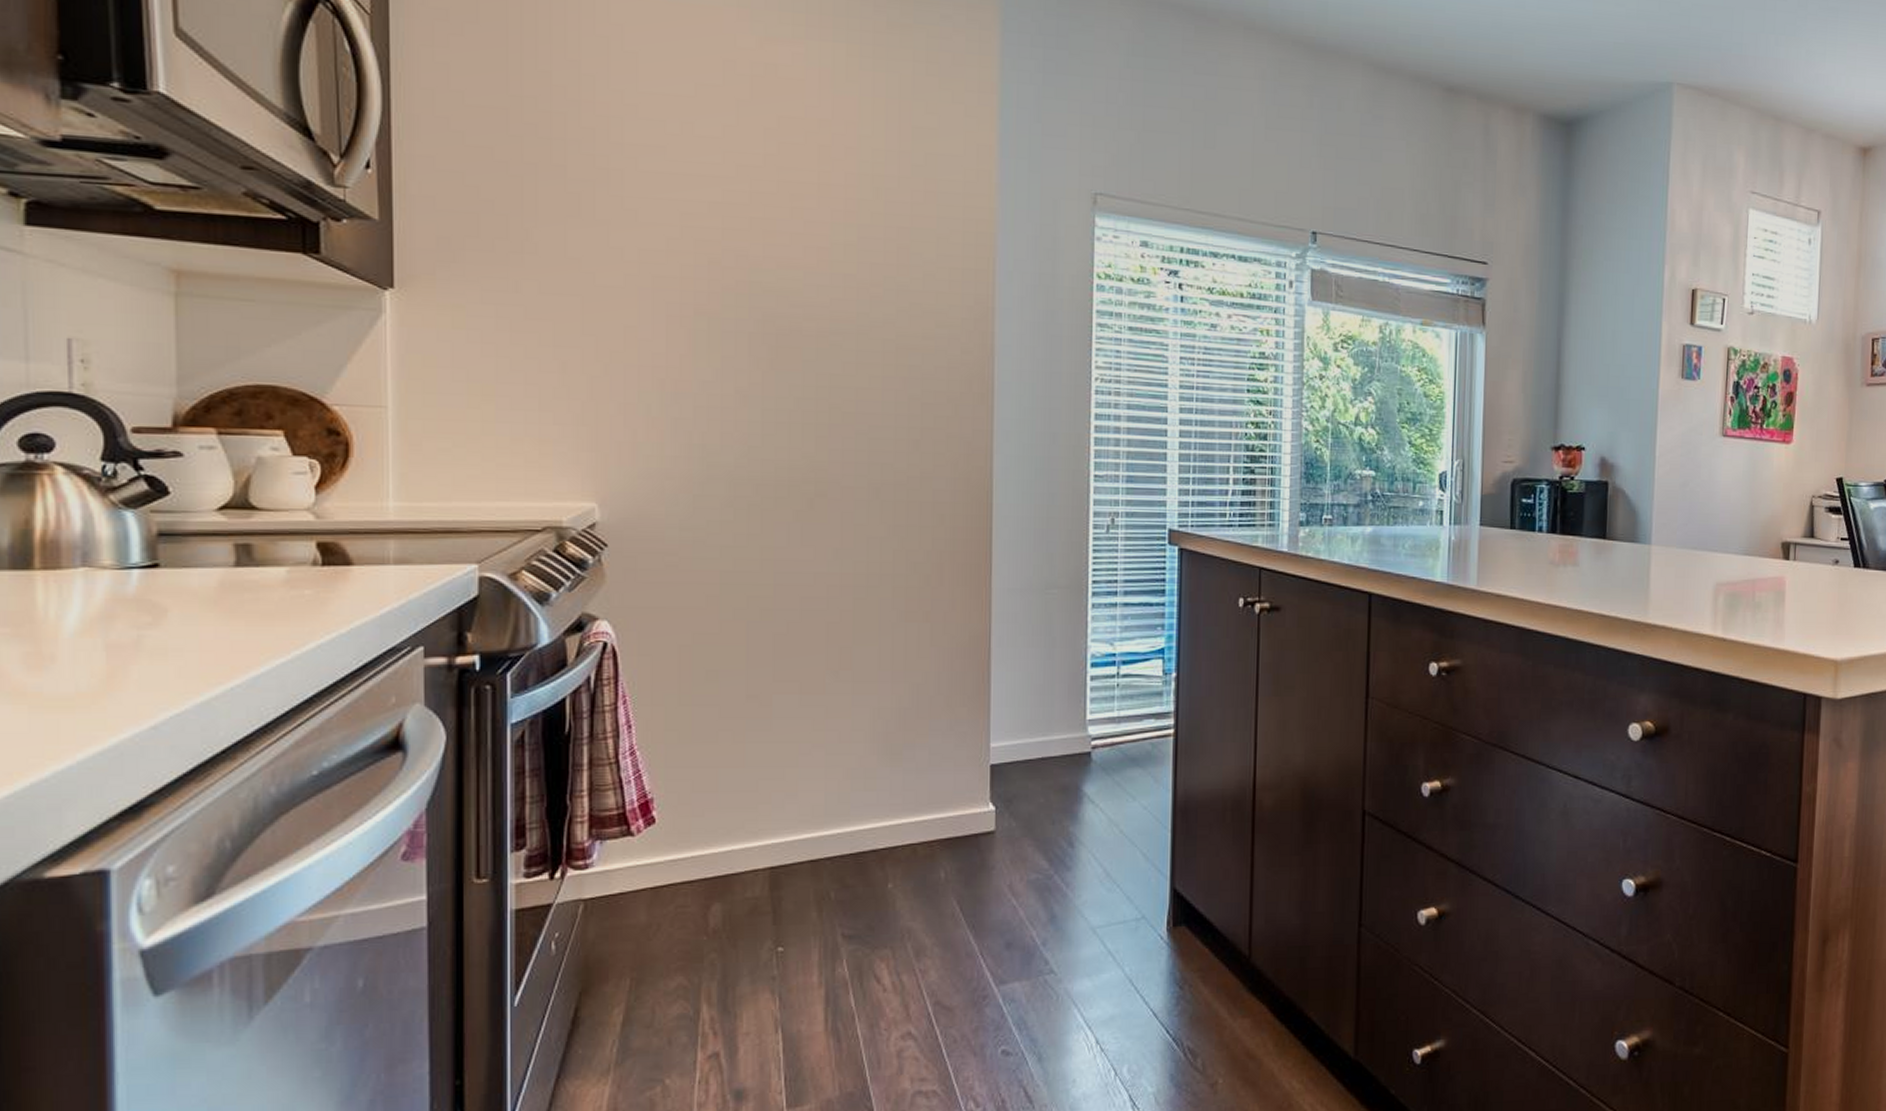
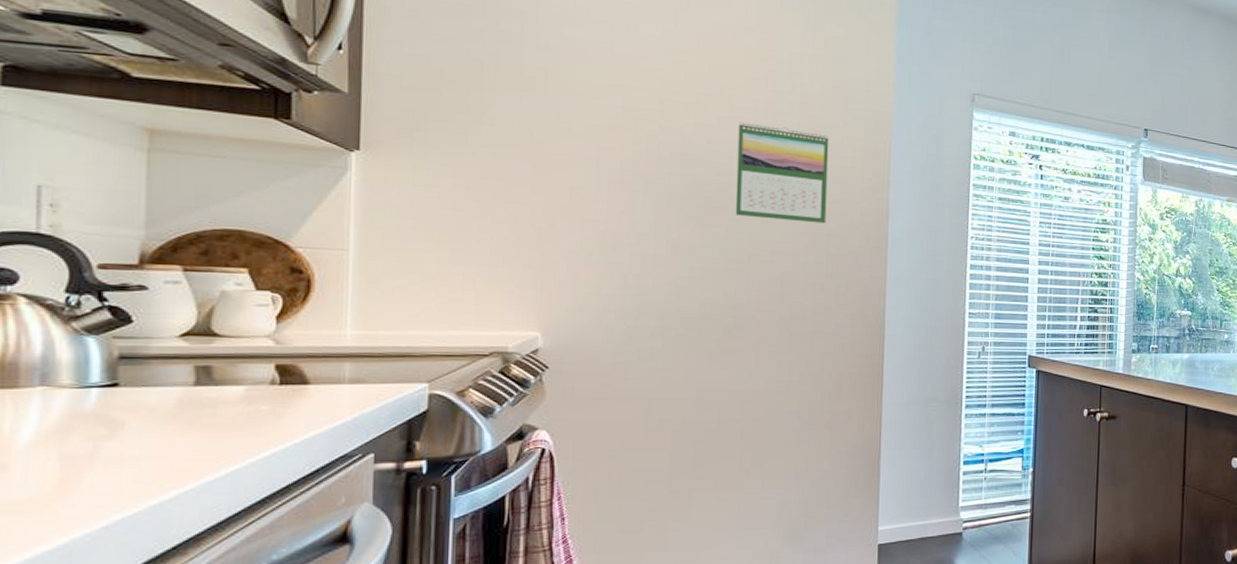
calendar: none [812,240,921,365] -> present [735,122,829,224]

